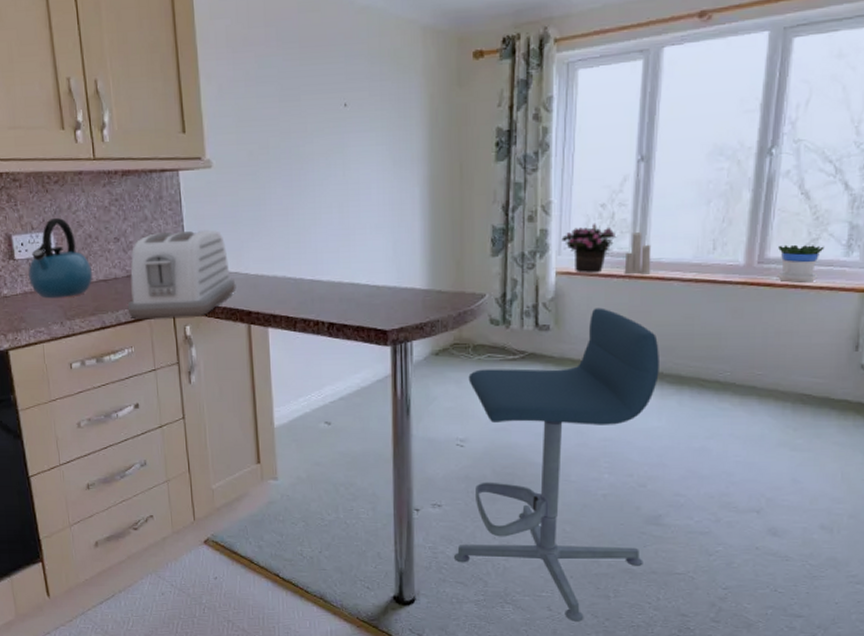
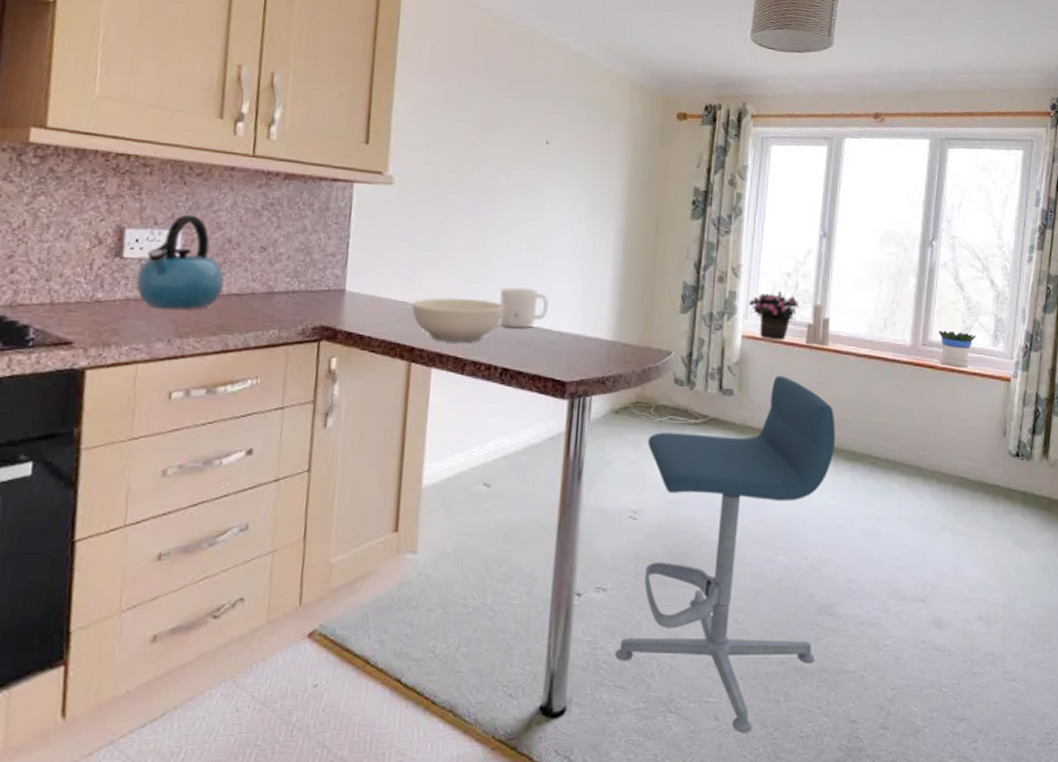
toaster: present [127,230,236,321] -> none [260,247,401,350]
bowl: none [244,263,325,304] -> present [411,297,505,342]
mug: none [319,248,364,287] -> present [499,287,549,329]

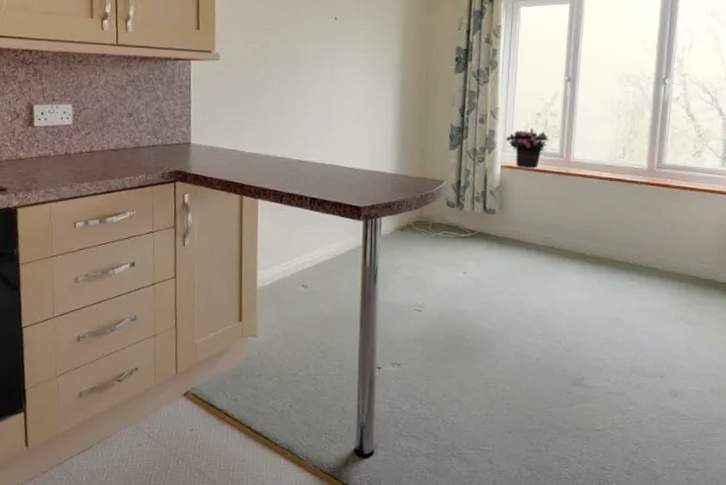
kettle: present [136,215,224,311] -> none [45,93,104,163]
bowl: present [411,297,505,342] -> none [240,145,311,179]
mug: present [499,287,549,329] -> none [306,135,344,167]
bar stool: present [616,375,835,733] -> none [410,197,582,474]
candle: present [805,299,831,347] -> none [555,133,576,172]
flowerpot: present [938,330,976,369] -> none [672,154,706,187]

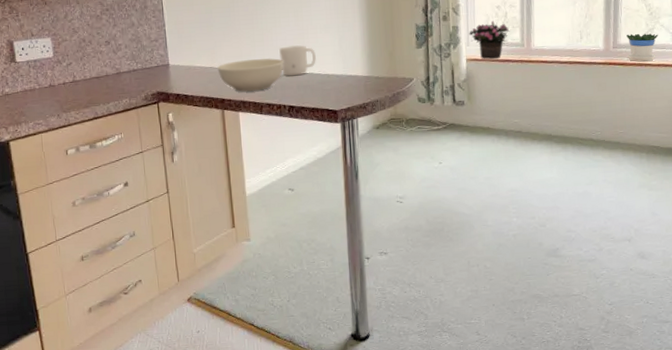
bowl: none [240,145,311,179] -> present [217,57,285,92]
mug: none [306,135,344,167] -> present [279,45,316,76]
flowerpot: none [672,154,706,187] -> present [626,33,658,63]

